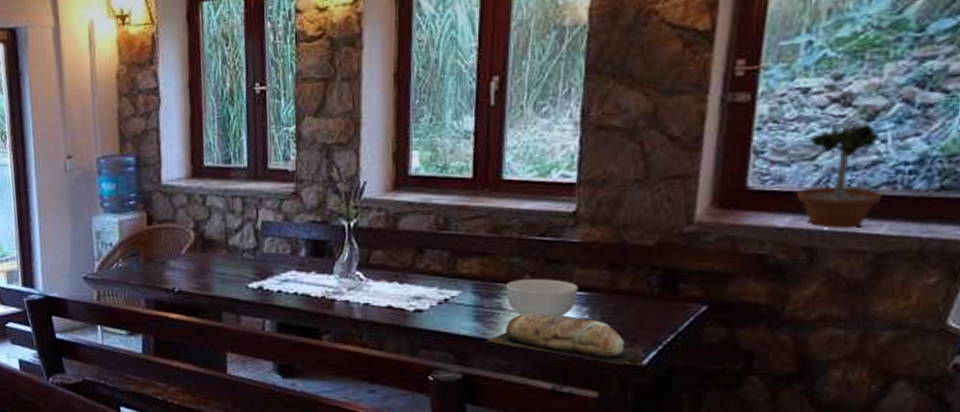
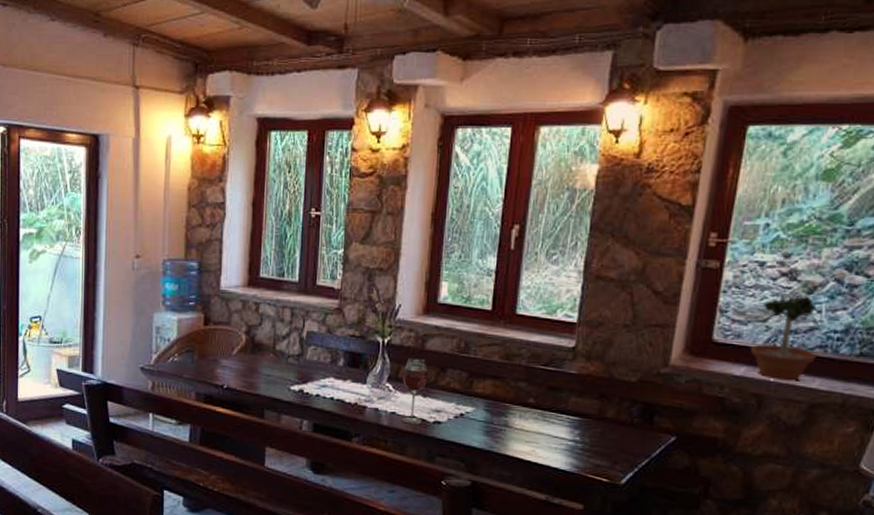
wineglass: none [374,240,404,315] -> present [401,357,429,425]
bread loaf: present [486,313,644,366] -> none [493,432,623,484]
bowl: present [505,279,579,318] -> none [512,402,573,438]

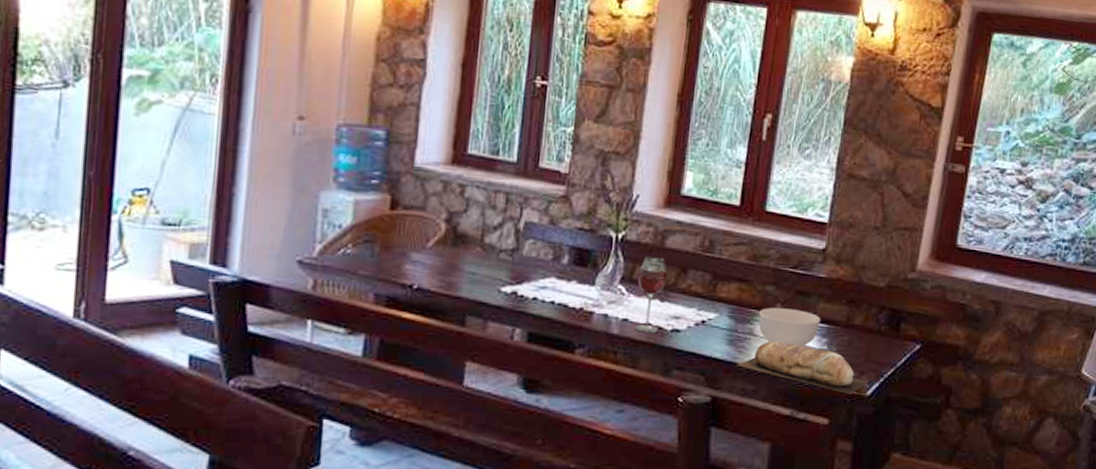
bread loaf: none [493,432,623,484] -> present [736,341,869,396]
bowl: none [512,402,573,438] -> present [758,307,821,347]
potted tree: present [751,286,817,381] -> none [991,194,1048,288]

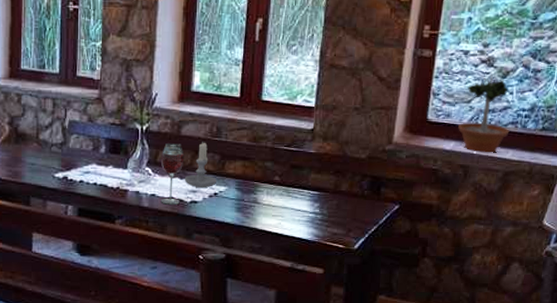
candle: none [665,257,705,313] -> present [184,142,216,187]
bread loaf: present [736,341,869,396] -> none [244,207,356,249]
bowl: present [758,307,821,347] -> none [260,180,313,211]
potted tree: none [991,194,1048,288] -> present [458,71,510,153]

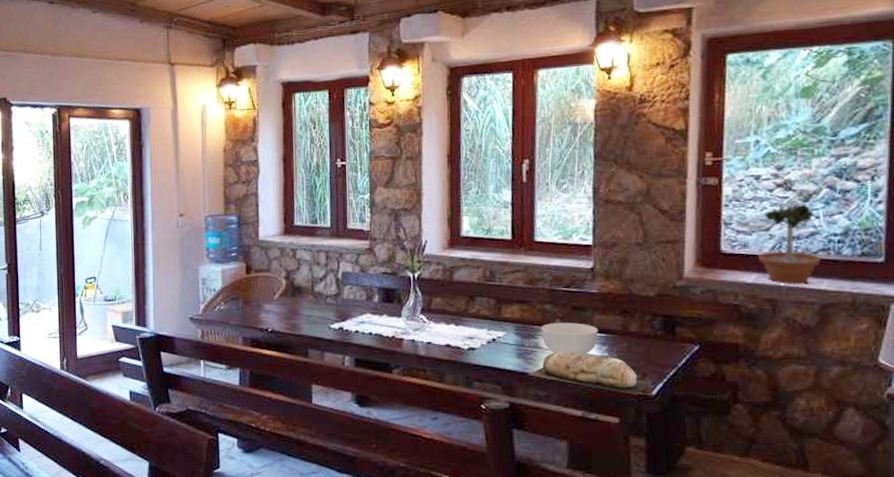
wineglass: present [160,142,185,205] -> none [434,289,459,352]
candle: present [184,142,216,187] -> none [460,287,494,333]
bread loaf: none [244,207,356,249] -> present [527,351,653,396]
bowl: none [260,180,313,211] -> present [541,323,599,355]

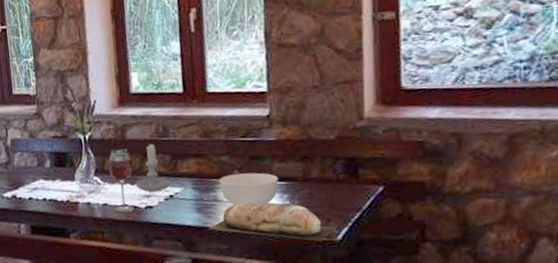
wineglass: none [434,289,459,352] -> present [108,148,134,213]
candle: none [460,287,494,333] -> present [135,143,170,192]
potted tree: present [758,195,821,285] -> none [441,24,507,117]

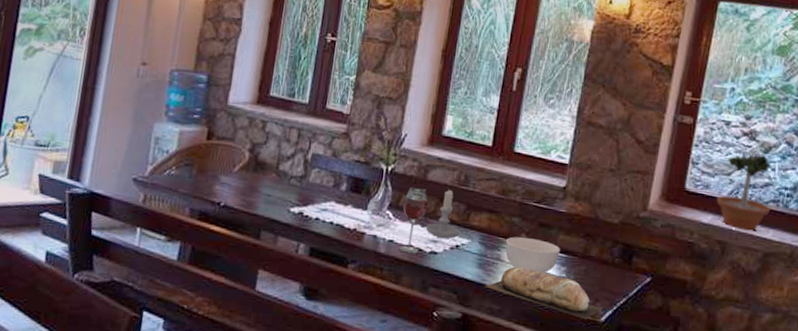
potted tree: none [441,24,507,117] -> present [717,145,771,231]

